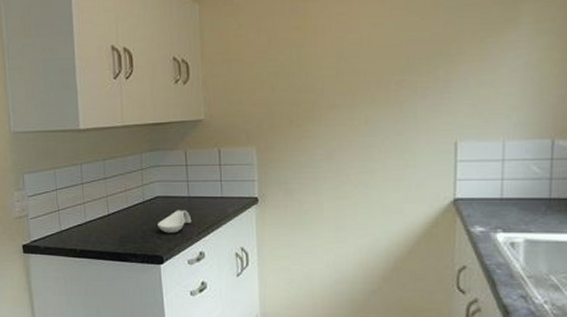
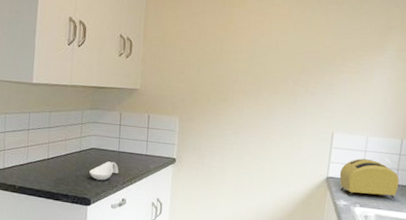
toaster: none [470,170,554,220] -> present [339,158,400,200]

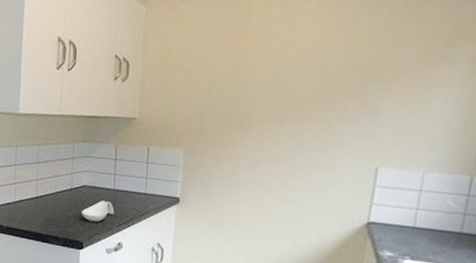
toaster: present [339,158,400,200] -> none [384,200,466,252]

